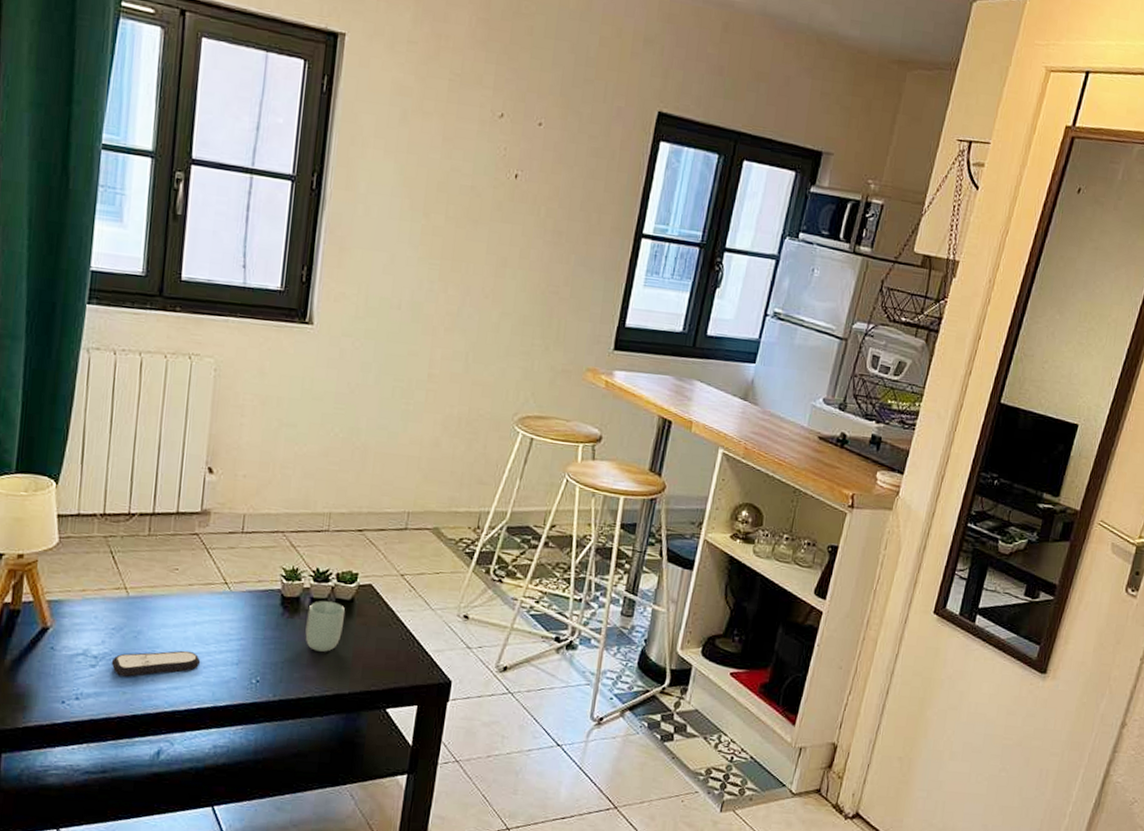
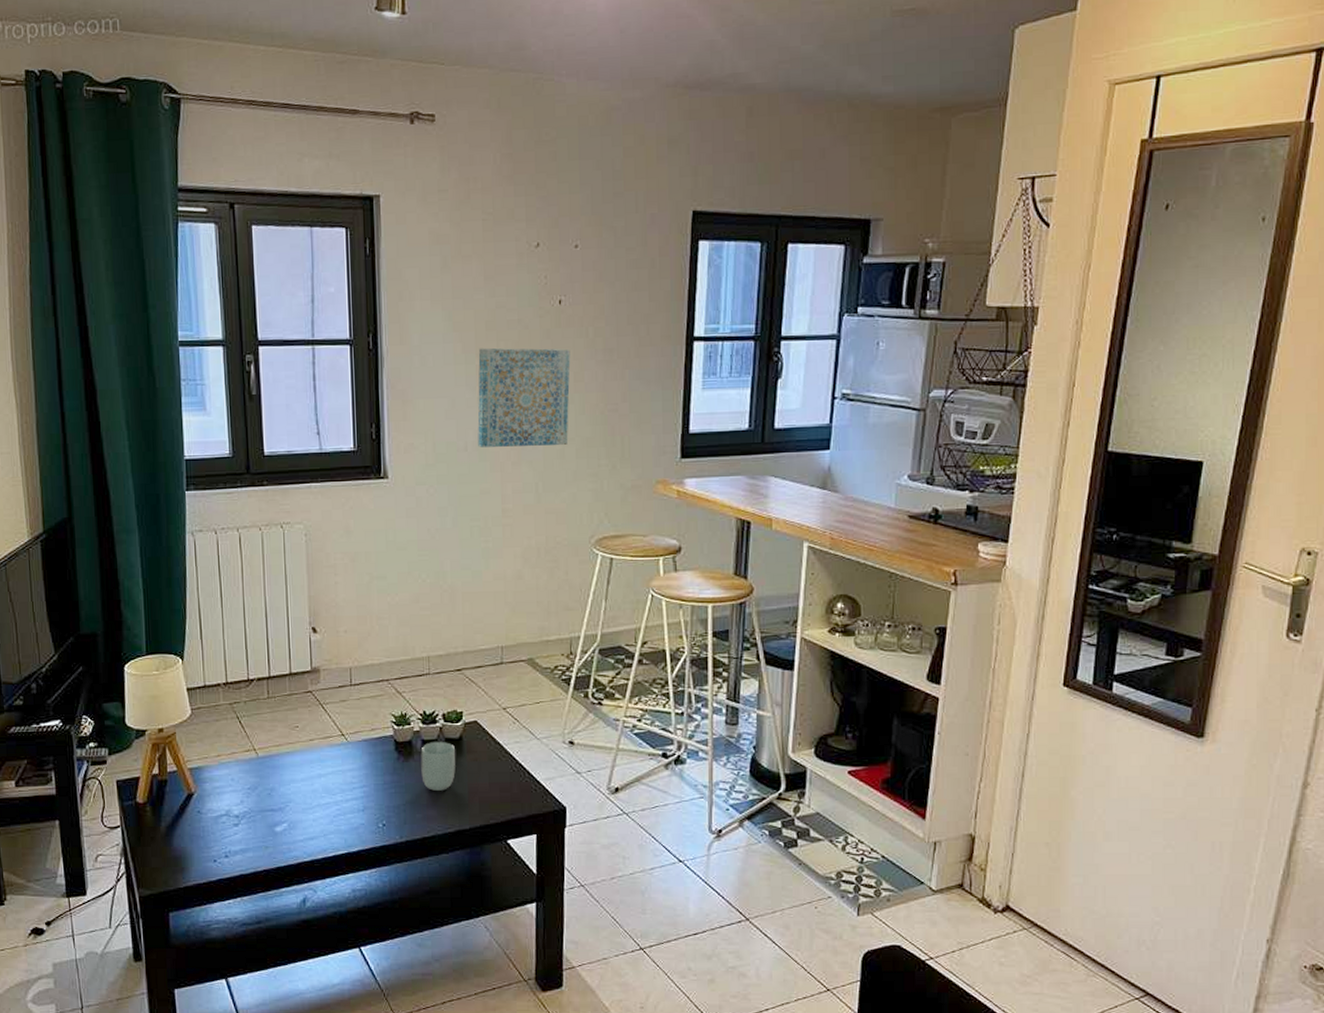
remote control: present [111,650,201,677] -> none [251,802,330,832]
wall art: none [412,207,520,319] -> present [477,347,571,447]

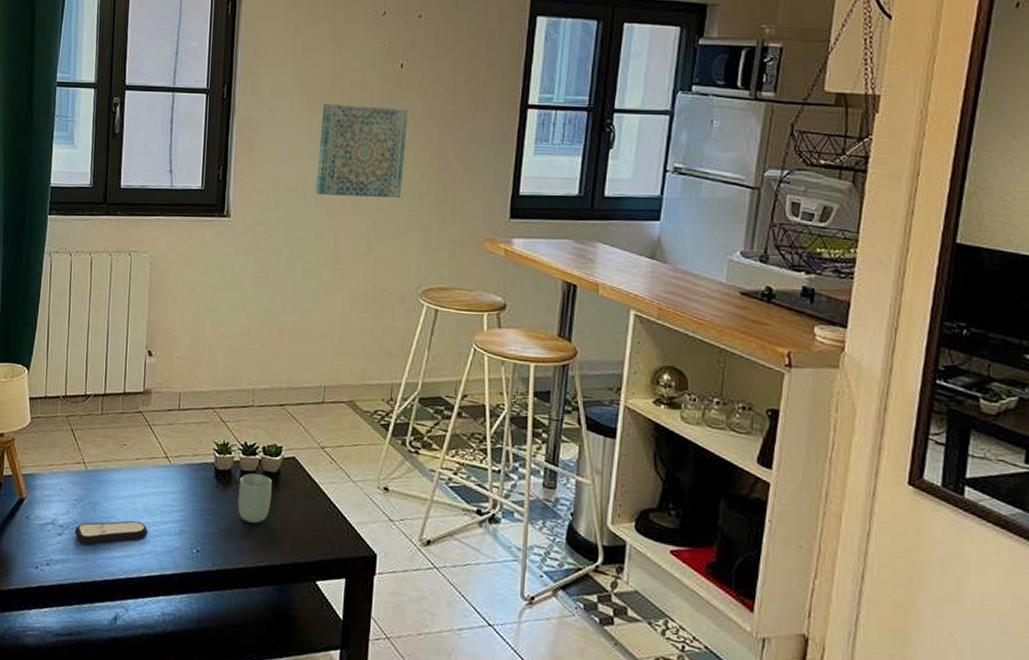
remote control: none [251,802,330,832] -> present [74,520,149,545]

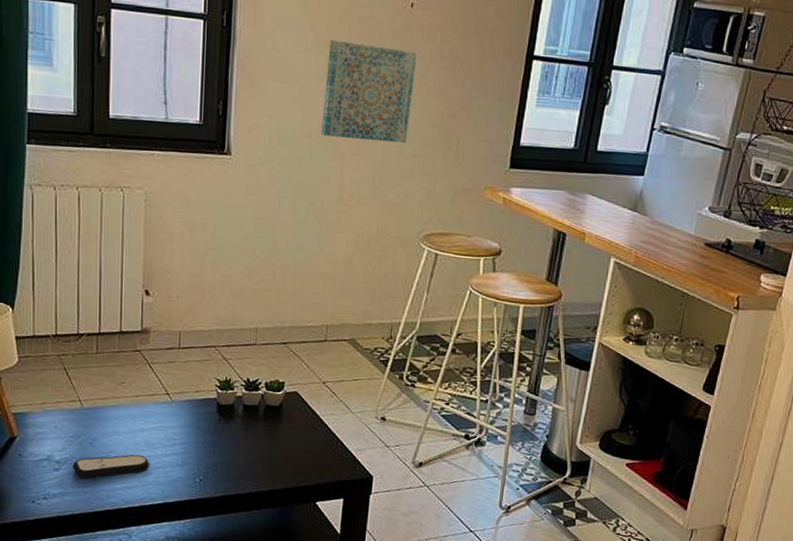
cup: present [238,473,272,523] -> none [240,407,274,453]

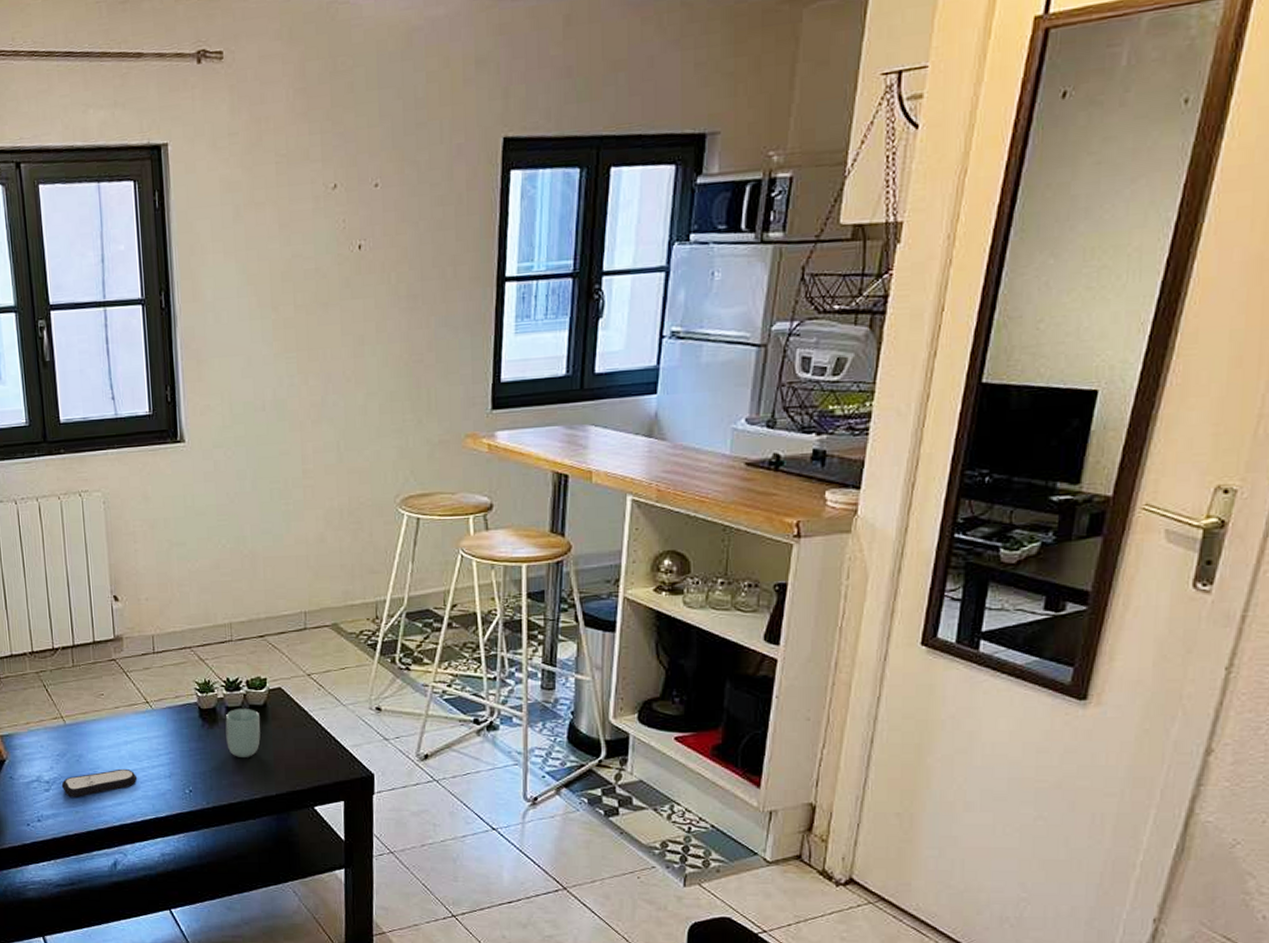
cup: none [240,407,274,453] -> present [225,709,260,757]
wall art: present [321,39,417,143] -> none [274,297,372,406]

